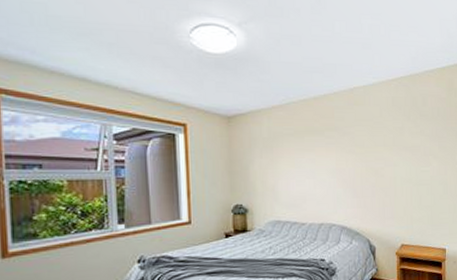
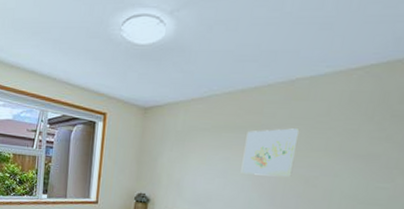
wall art: none [325,129,365,172] -> present [241,128,300,177]

